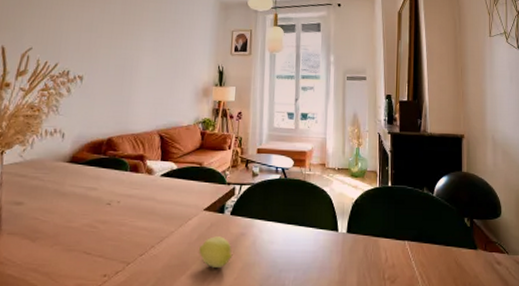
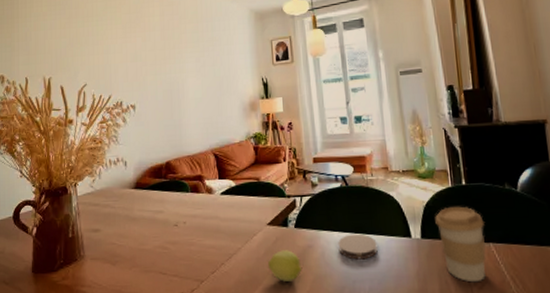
coaster: none [270,224,307,250] -> present [338,233,378,260]
coffee cup: none [361,205,403,277] -> present [435,206,486,283]

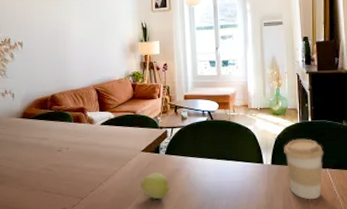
coaster: present [338,233,378,260] -> none [202,160,235,181]

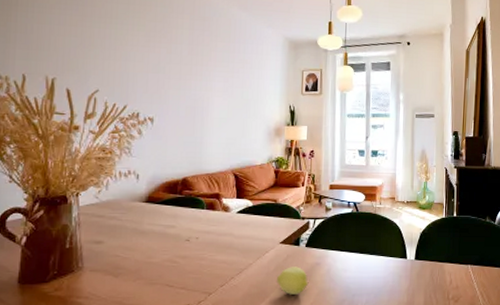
coffee cup: present [284,138,323,200] -> none [428,234,466,297]

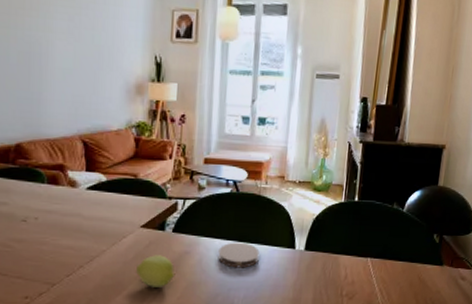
coaster: none [343,254,377,277] -> present [218,242,260,268]

